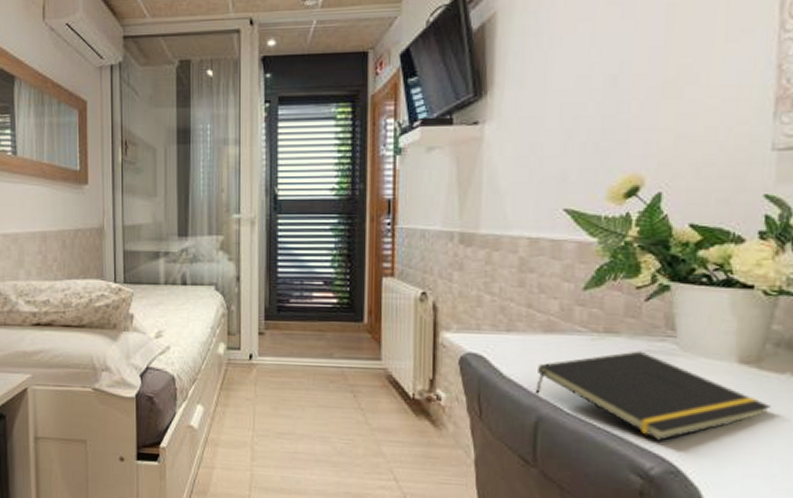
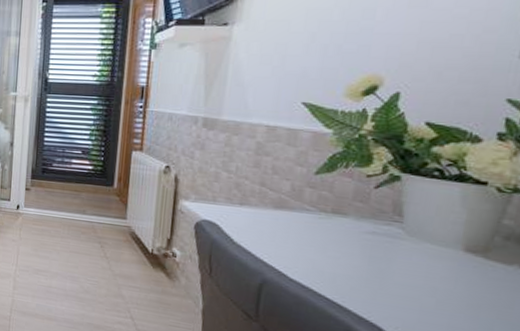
notepad: present [535,351,771,441] -> none [262,231,495,313]

